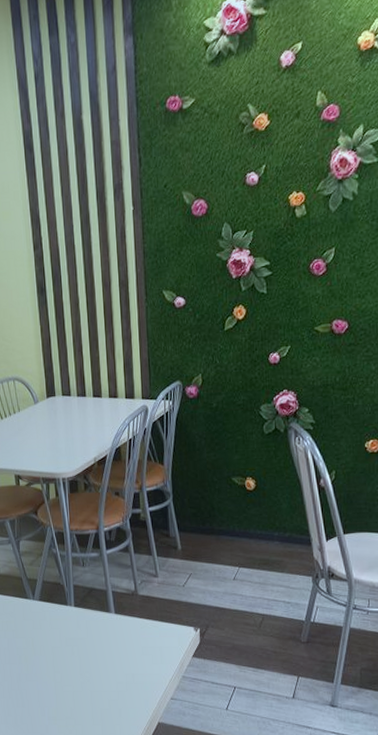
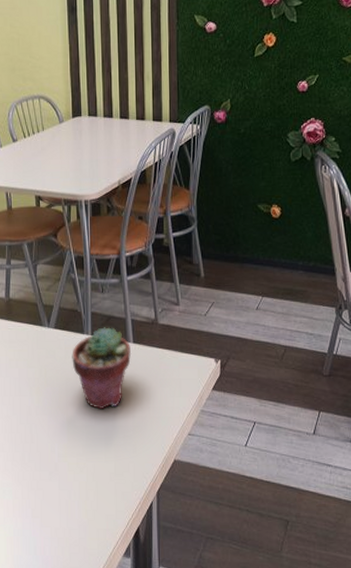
potted succulent: none [56,599,114,676] -> present [72,327,132,410]

